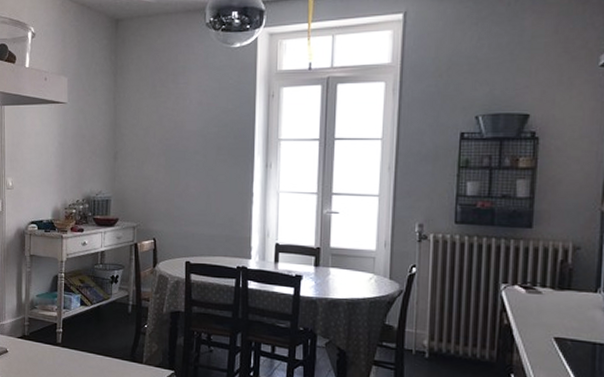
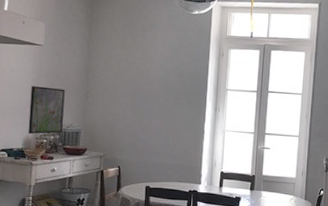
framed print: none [56,150,92,204] -> present [28,86,65,135]

